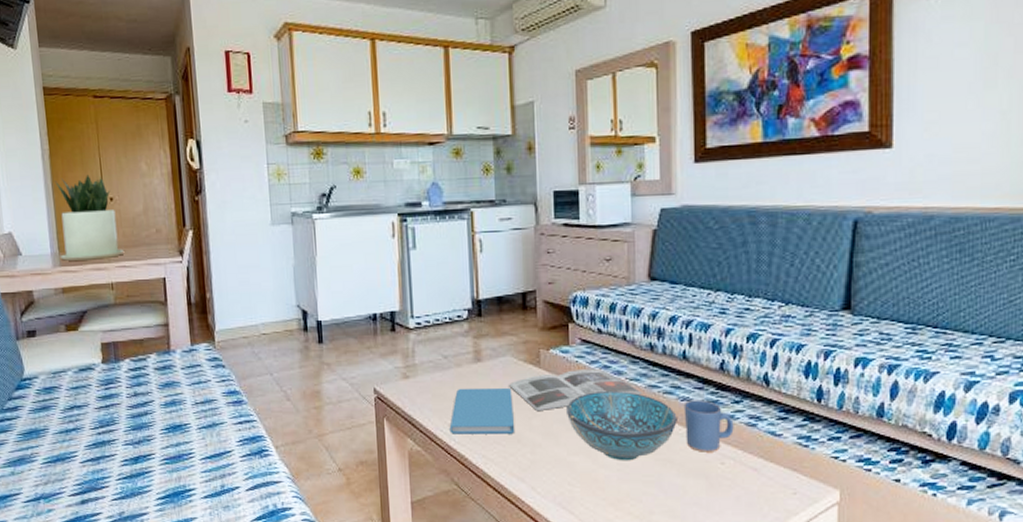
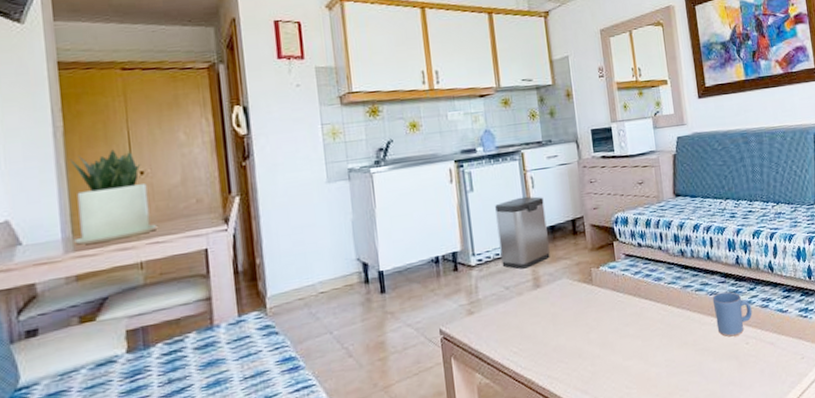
pedal bin: none [438,261,495,339] -> present [495,196,550,269]
book: present [449,387,514,434] -> none [515,307,575,361]
magazine: present [509,369,643,412] -> none [567,278,680,326]
decorative bowl: present [565,390,677,461] -> none [617,294,709,358]

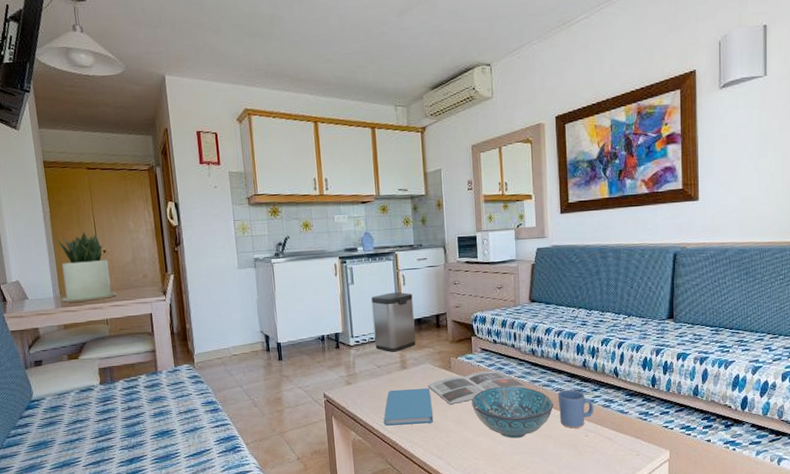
book: none [515,307,575,361] -> present [383,387,433,426]
magazine: none [567,278,680,326] -> present [428,370,528,405]
decorative bowl: none [617,294,709,358] -> present [471,386,553,439]

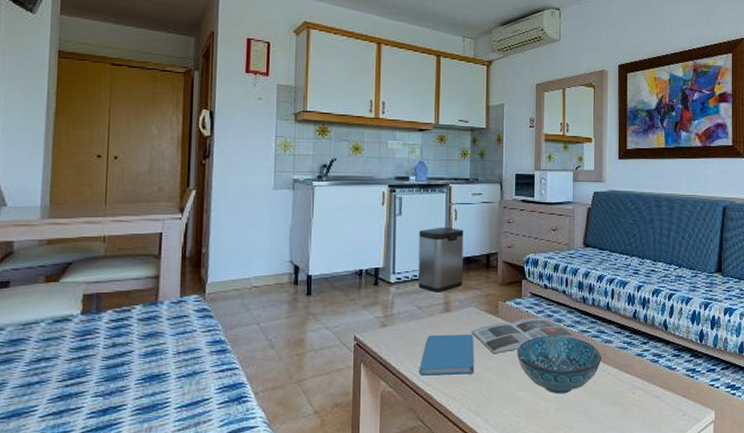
planter: present [56,232,117,303] -> none [51,133,123,215]
mug: present [557,389,594,429] -> none [606,342,642,385]

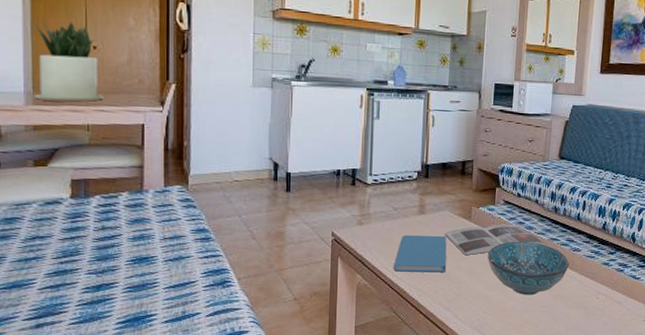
planter: none [51,133,123,215] -> present [34,22,104,102]
pedal bin: present [418,227,464,292] -> none [394,132,441,195]

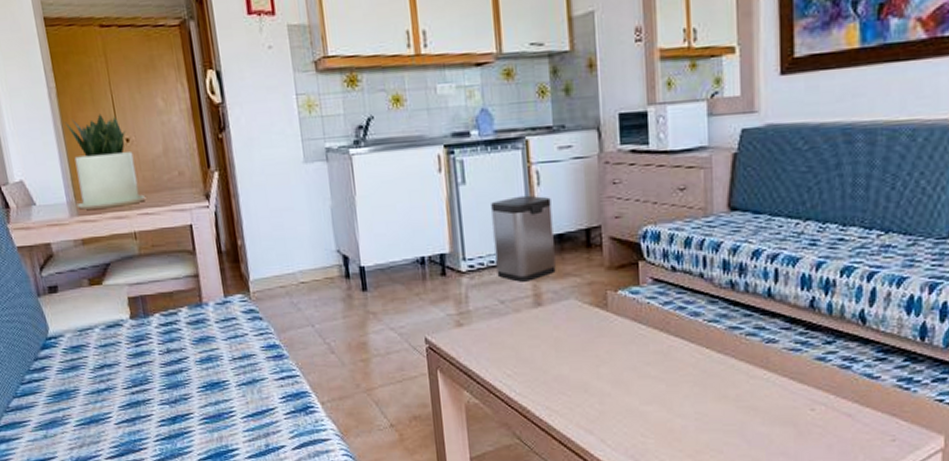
book: present [393,234,447,273] -> none [509,333,580,385]
pedal bin: none [394,132,441,195] -> present [491,195,556,282]
magazine: present [445,224,546,256] -> none [573,311,723,359]
decorative bowl: present [487,241,569,296] -> none [636,333,762,410]

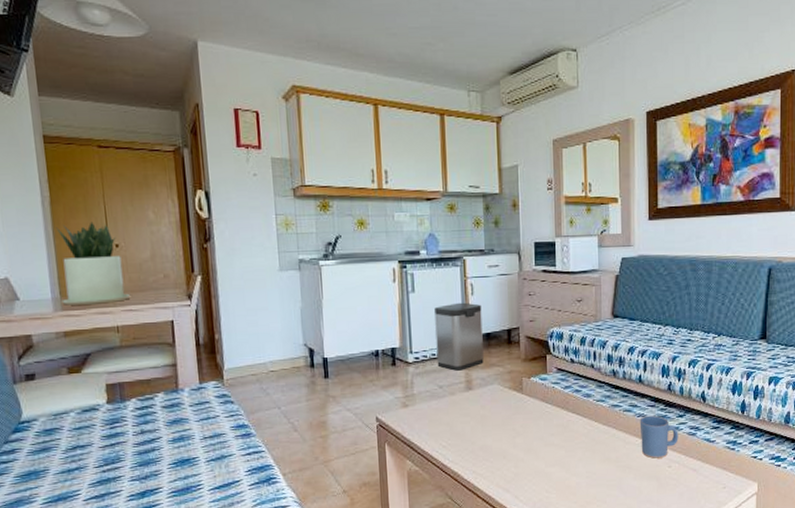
mug: none [769,341,826,398] -> present [639,415,679,459]

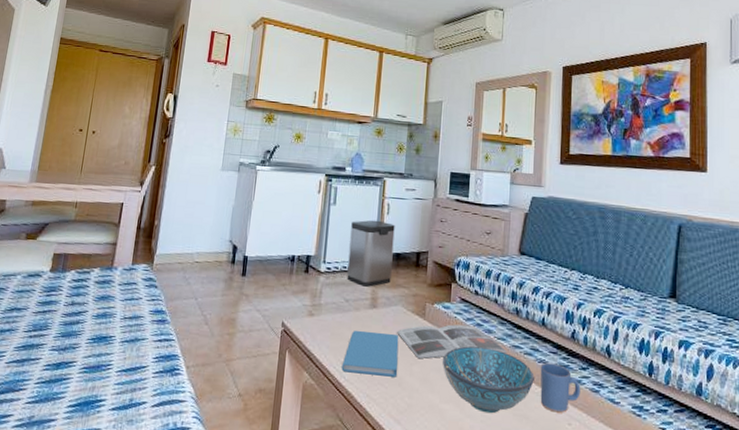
planter: present [56,222,131,306] -> none [38,110,95,181]
book: none [444,411,500,454] -> present [341,330,399,377]
magazine: none [496,393,607,431] -> present [397,324,508,359]
decorative bowl: none [544,410,635,470] -> present [442,346,534,414]

